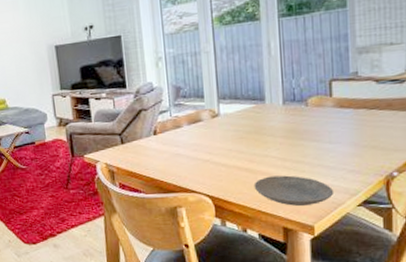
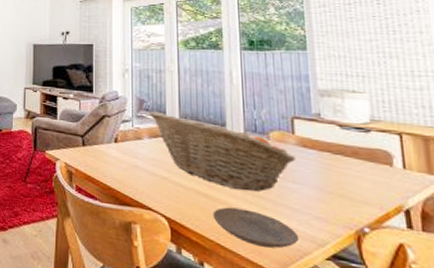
fruit basket: none [187,95,333,159] -> present [150,111,296,192]

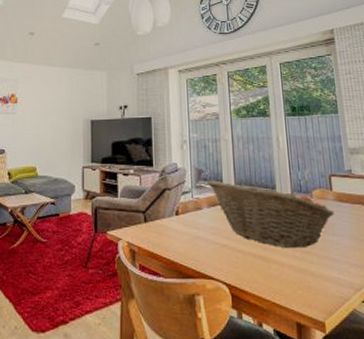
plate: present [212,207,300,249] -> none [268,266,341,299]

